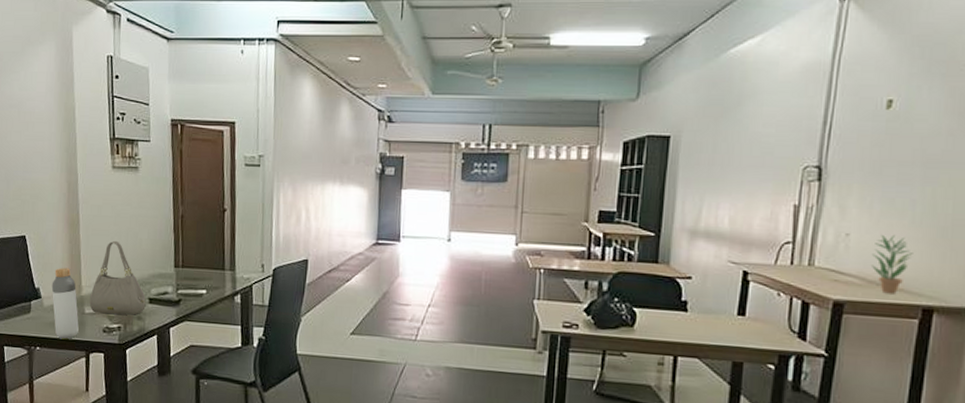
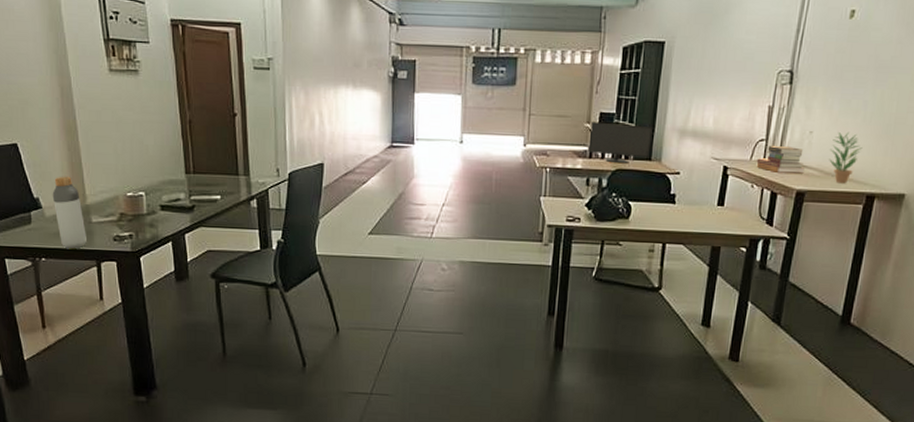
handbag: present [89,240,146,315] -> none [96,147,157,223]
monitor: none [586,220,659,267] -> present [588,121,653,164]
books: none [782,249,842,281] -> present [756,146,805,174]

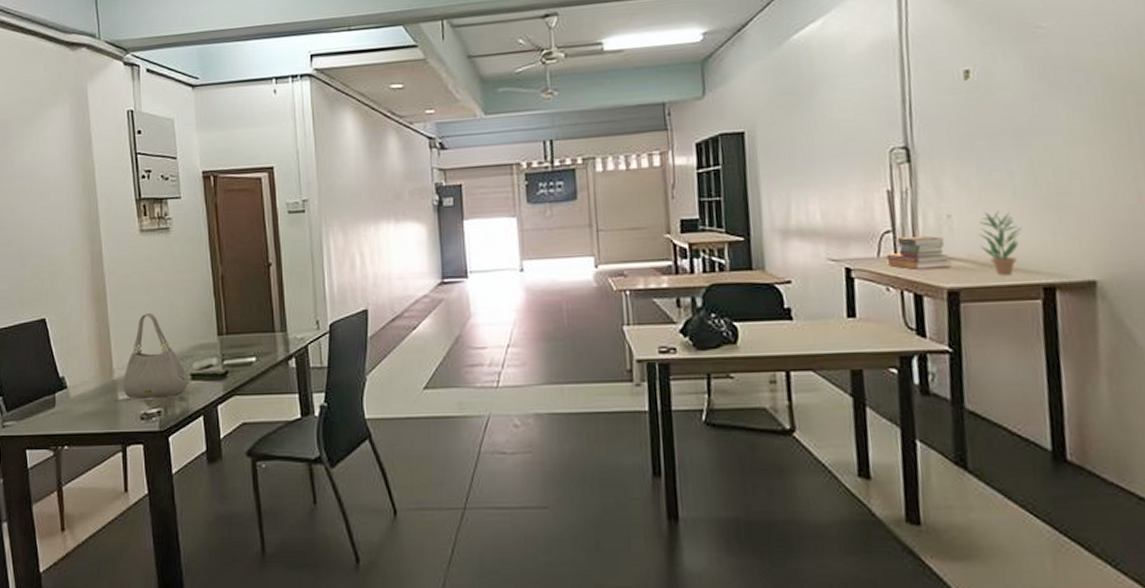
bottle: present [52,176,87,250] -> none [78,349,112,434]
handbag: none [96,147,157,223] -> present [123,312,188,399]
monitor: present [588,121,653,164] -> none [671,229,749,277]

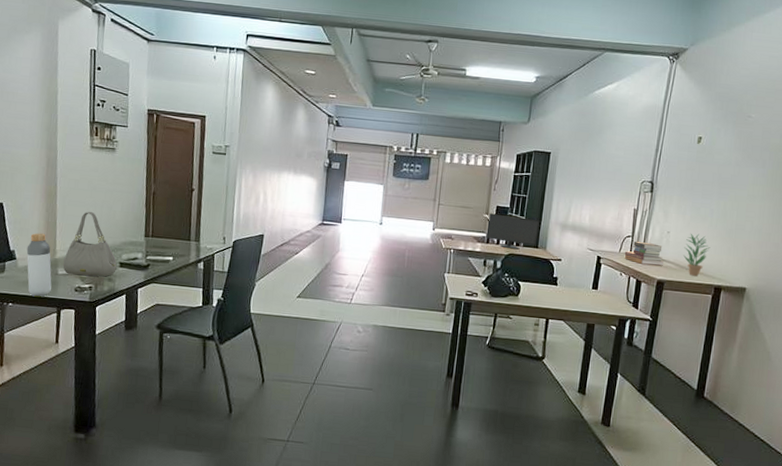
bottle: none [78,349,112,434] -> present [26,232,52,297]
monitor: none [671,229,749,277] -> present [486,213,540,250]

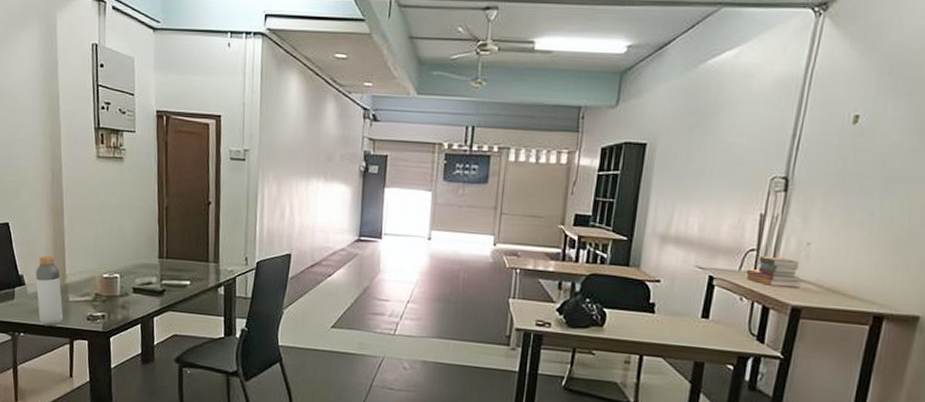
handbag: present [63,211,117,277] -> none [73,230,130,304]
monitor: present [486,213,540,250] -> none [561,223,632,269]
potted plant: present [683,233,710,277] -> none [829,245,869,302]

